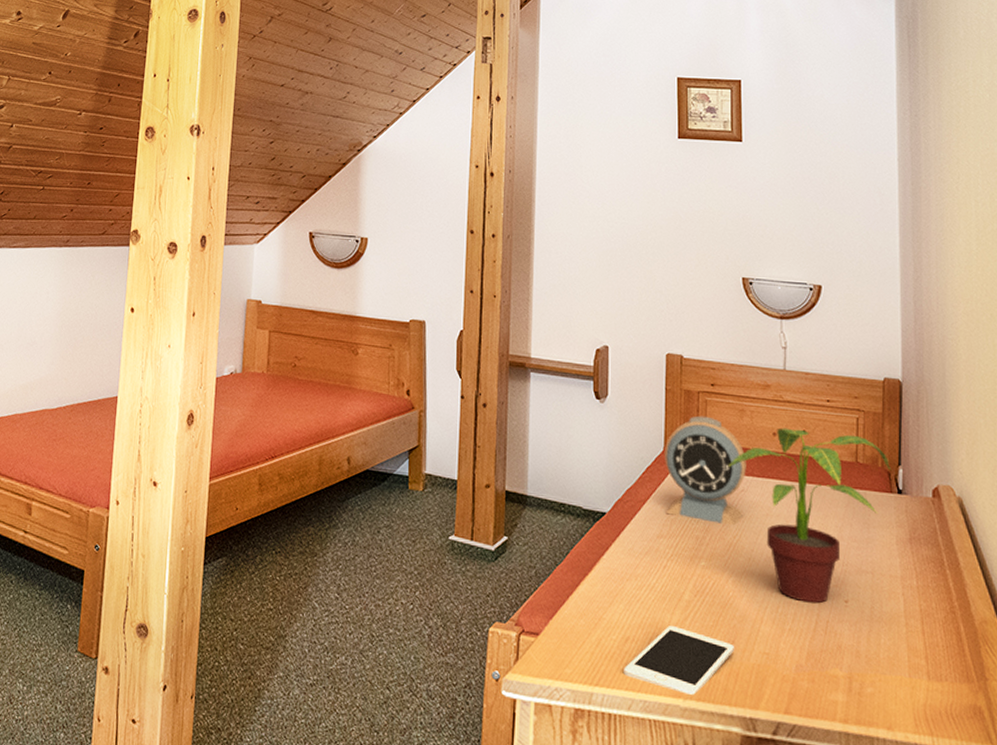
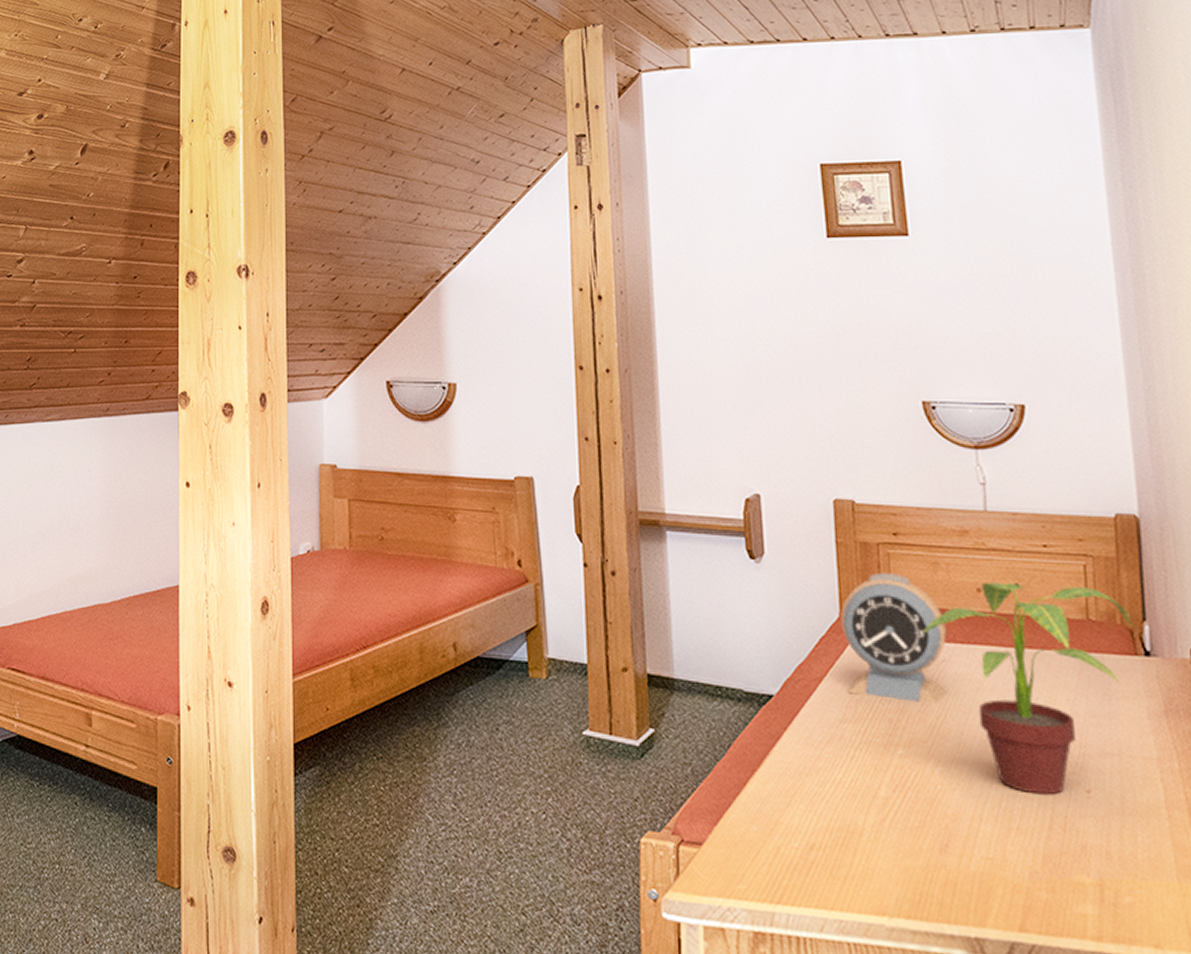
cell phone: present [624,626,734,695] -> none [811,829,948,912]

